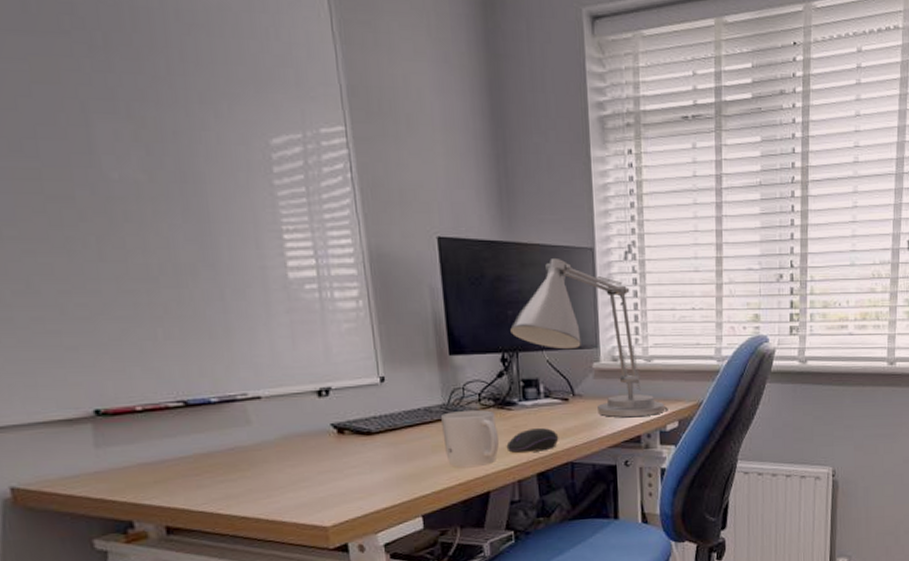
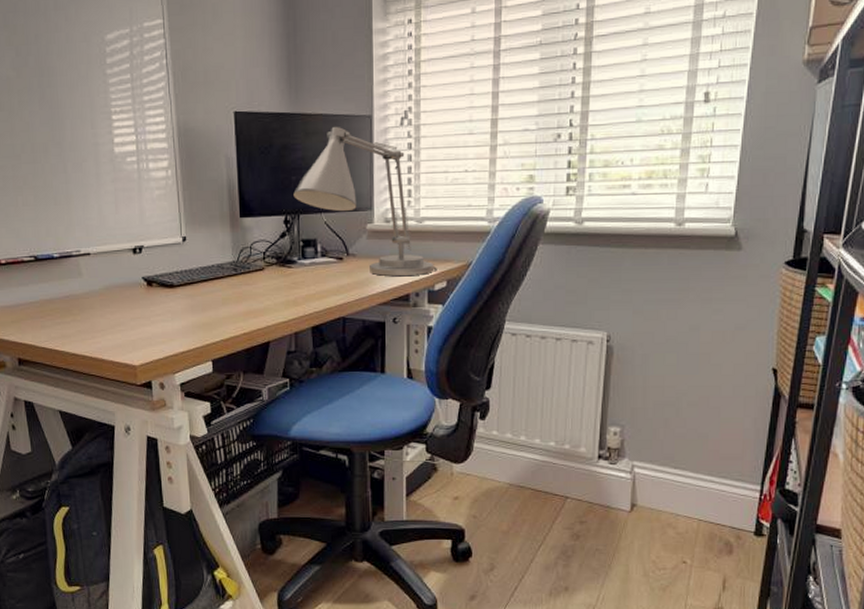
mug: present [441,410,499,468] -> none [231,268,279,320]
computer mouse: present [506,428,559,454] -> none [285,285,333,308]

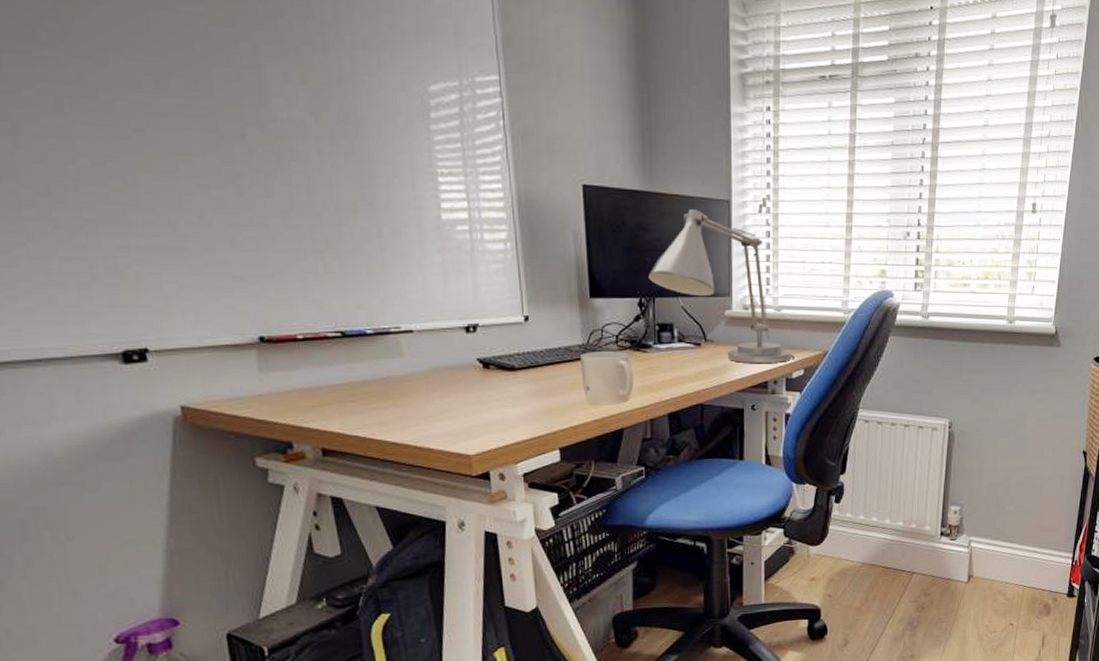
mug: none [231,268,279,320] -> present [580,352,633,406]

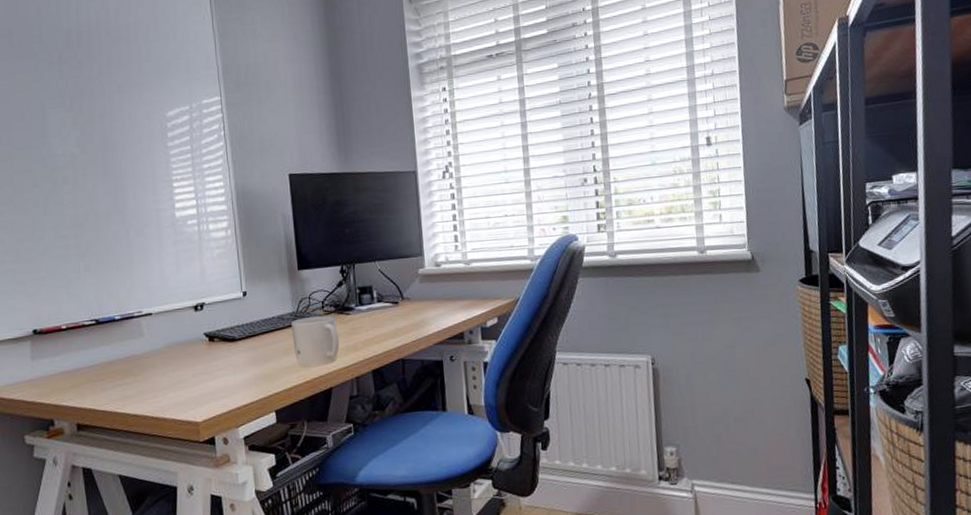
desk lamp: present [648,209,795,364] -> none [348,183,488,317]

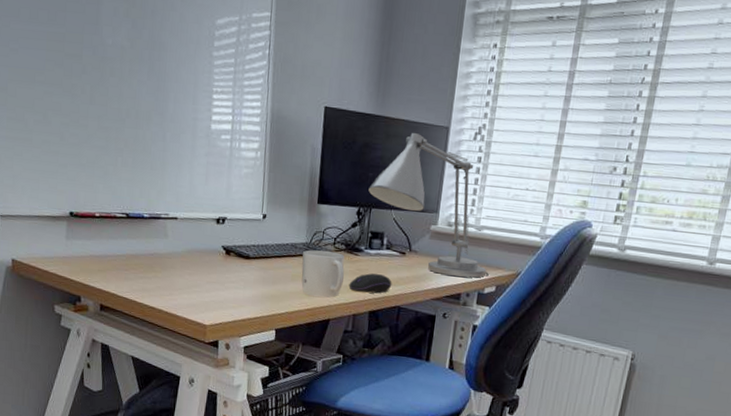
computer mouse: none [345,329,391,353] -> present [348,273,392,294]
desk lamp: none [348,183,488,317] -> present [368,133,489,278]

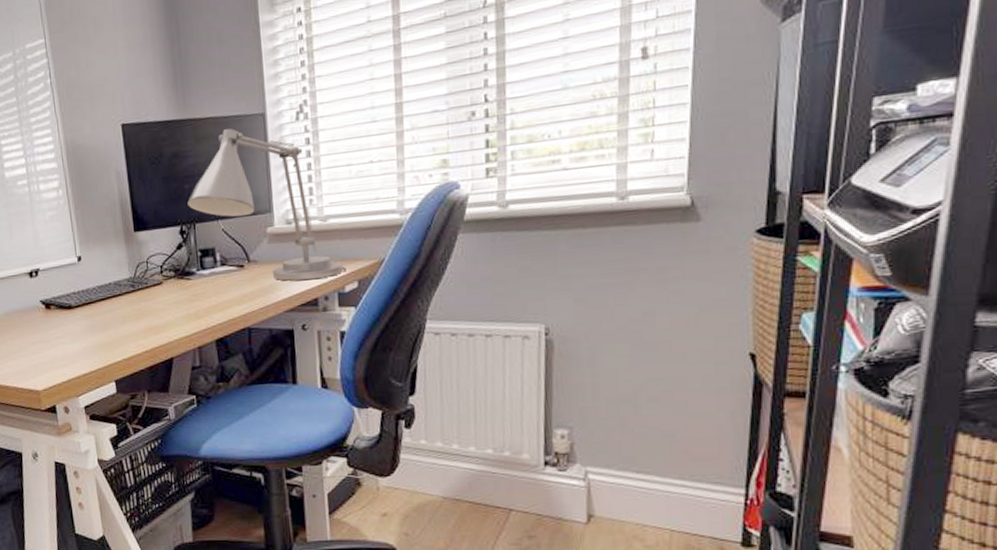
mug: present [301,250,345,299] -> none [129,281,180,337]
computer mouse: present [348,273,392,294] -> none [186,295,236,322]

